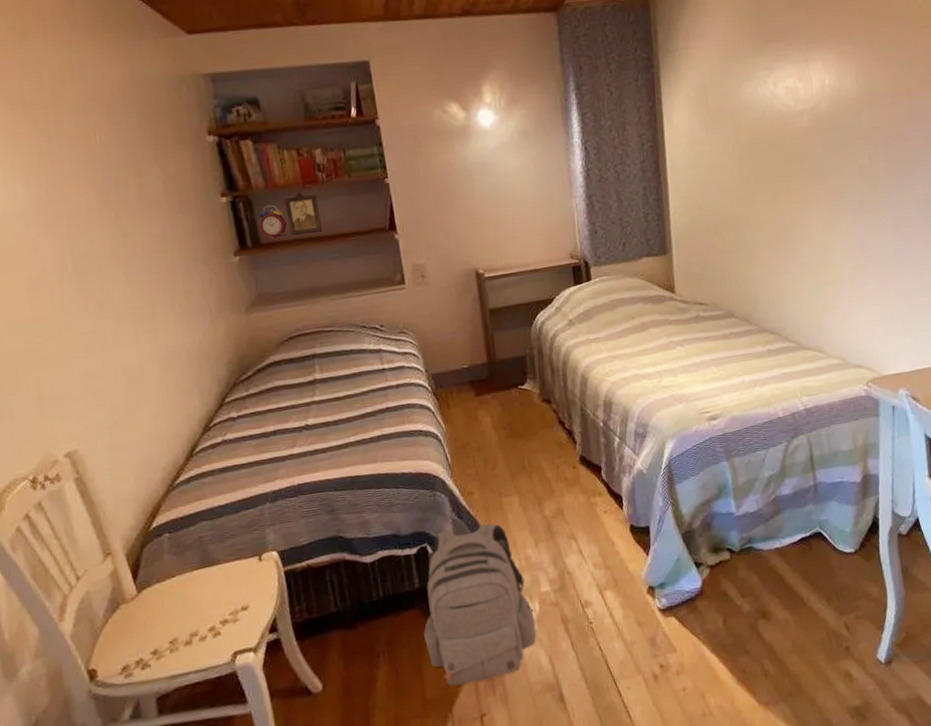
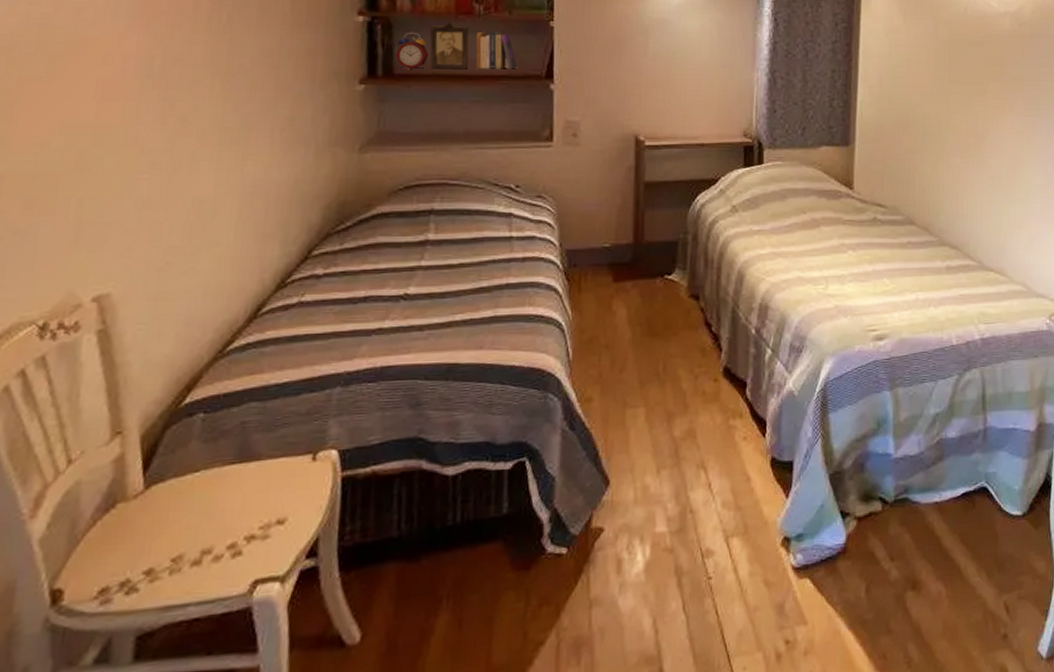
books: none [324,194,363,231] -> present [476,31,516,70]
backpack: present [424,523,536,686] -> none [503,439,643,649]

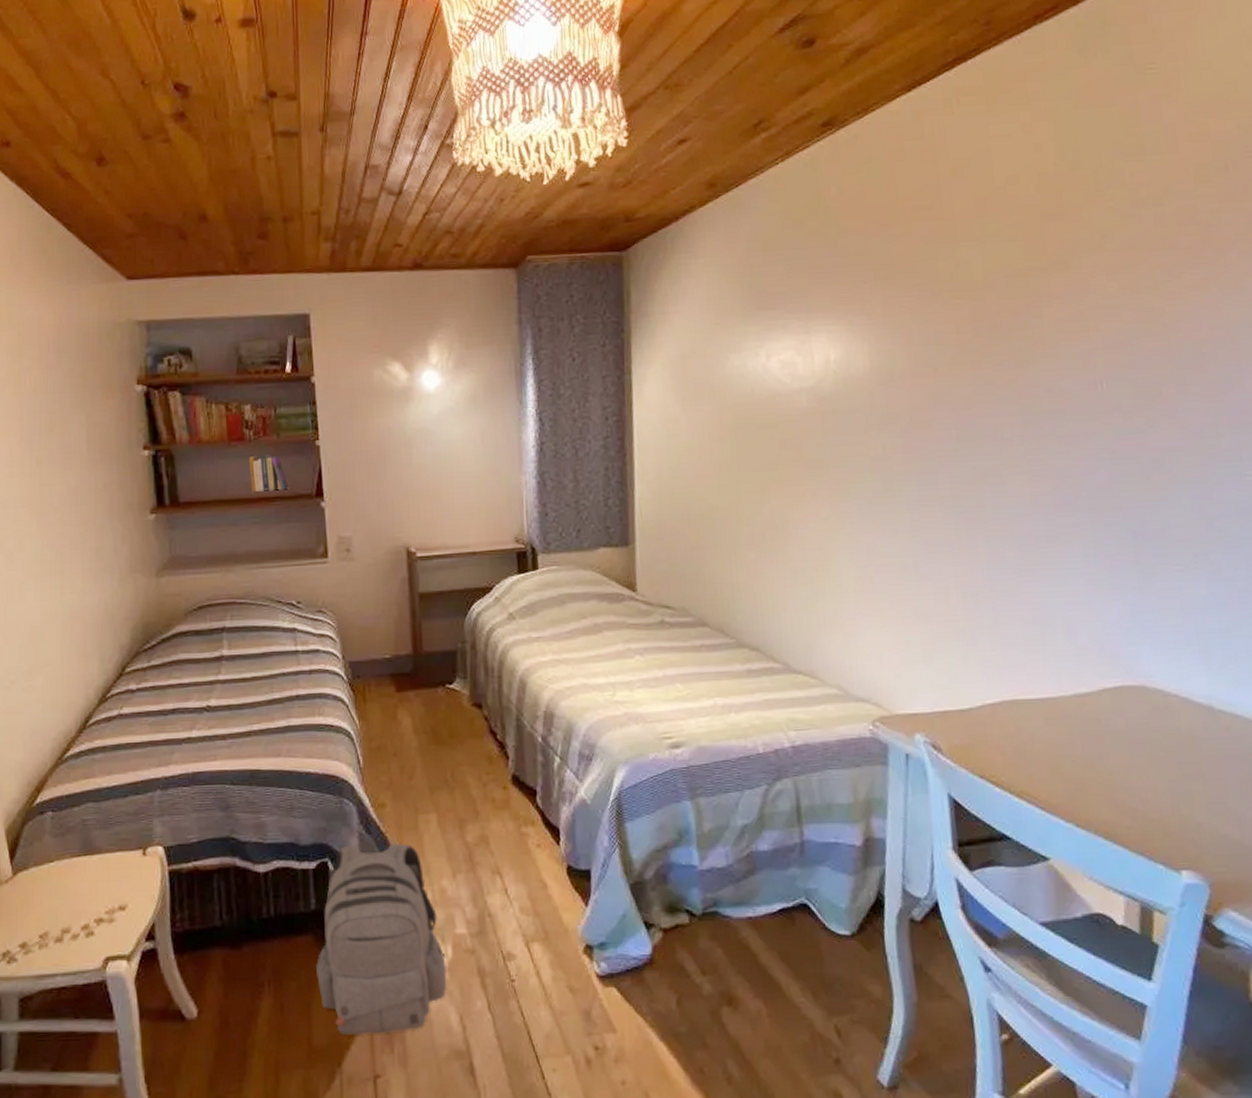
alarm clock: present [395,31,429,70] -> none [179,461,209,497]
photo frame: present [429,22,469,70] -> none [208,449,244,495]
backpack: none [503,439,643,649] -> present [316,843,447,1036]

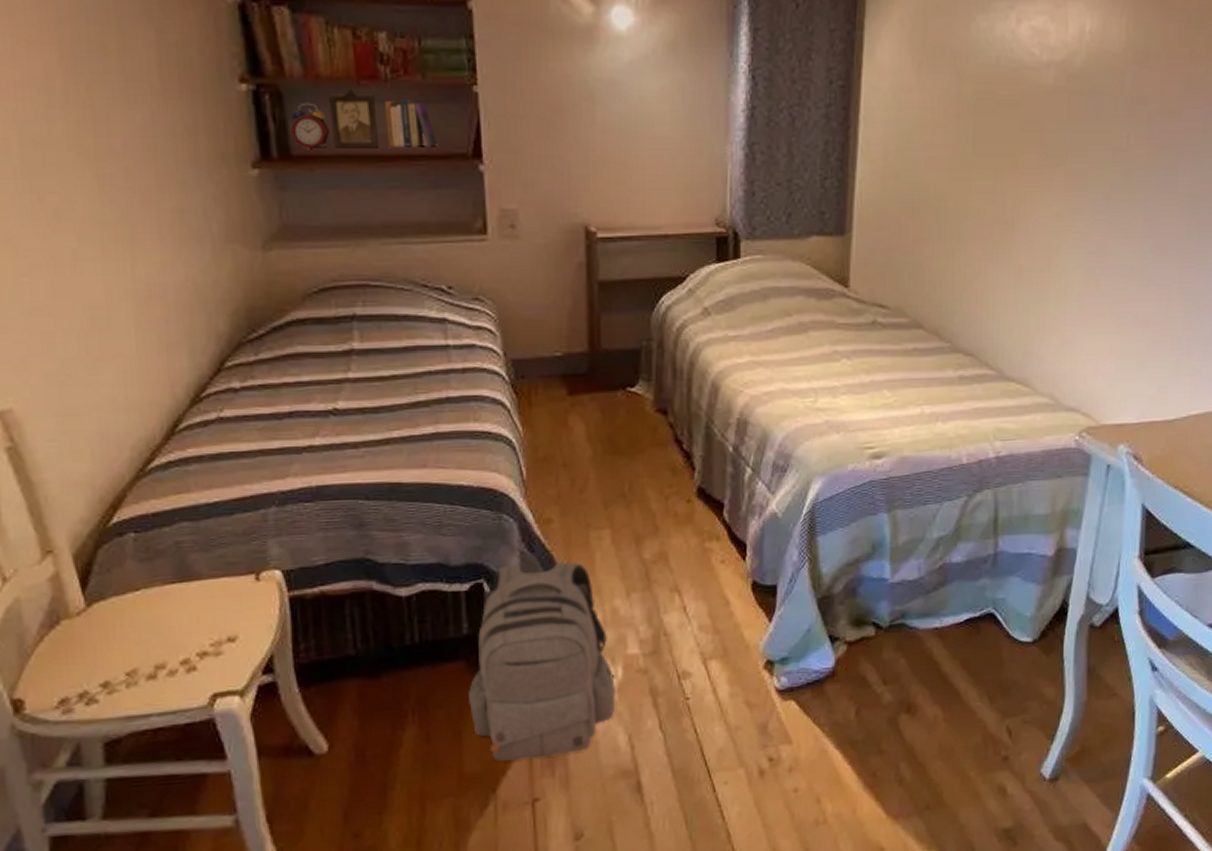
alarm clock: none [179,461,209,497] -> present [290,102,331,150]
photo frame: none [208,449,244,495] -> present [329,89,378,148]

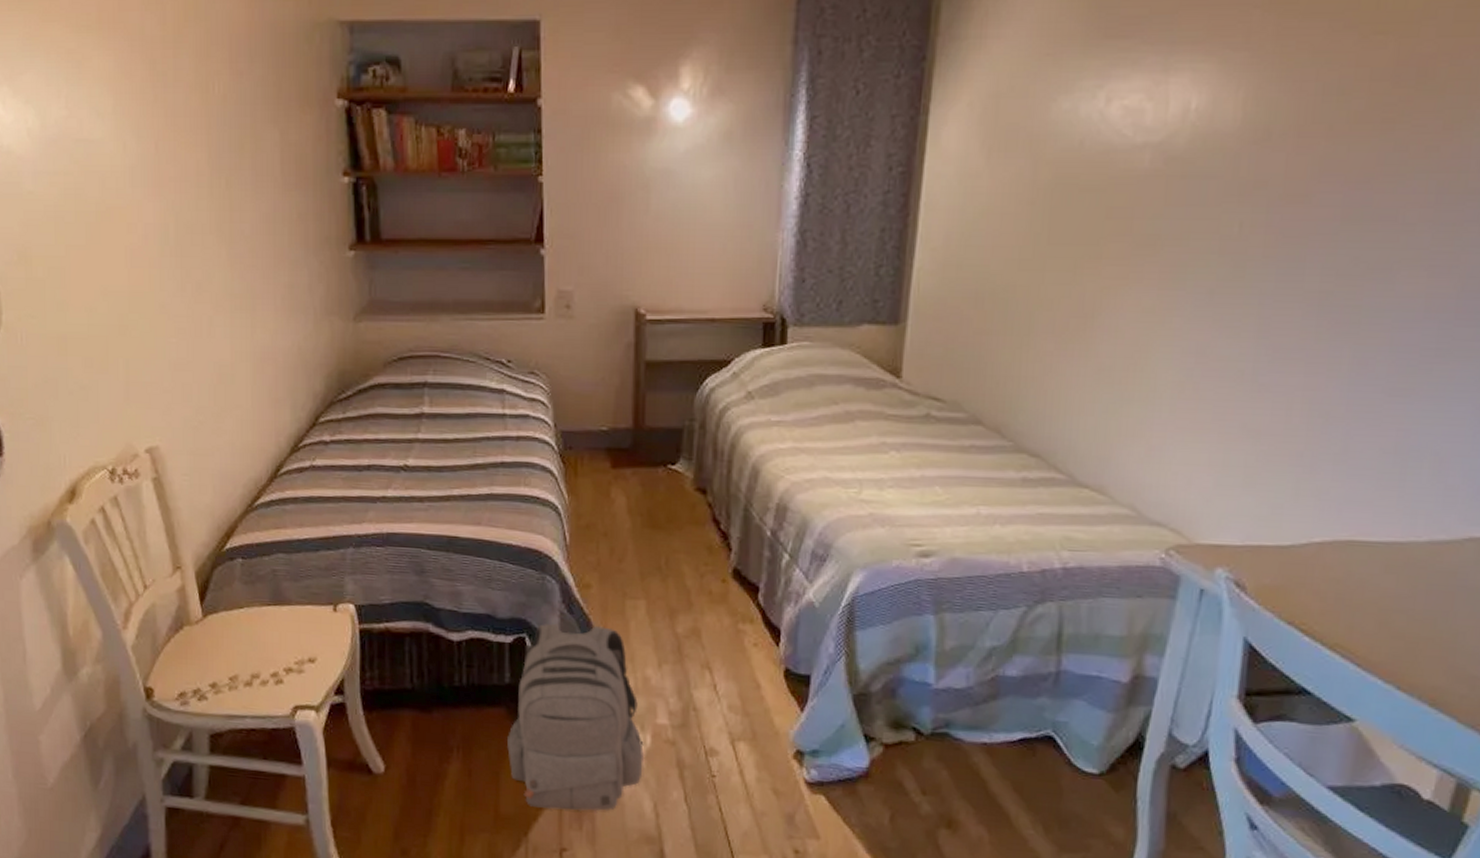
alarm clock: present [290,102,331,150] -> none [382,192,415,234]
photo frame: present [329,89,378,148] -> none [415,180,454,234]
books: present [385,100,436,149] -> none [461,190,504,234]

